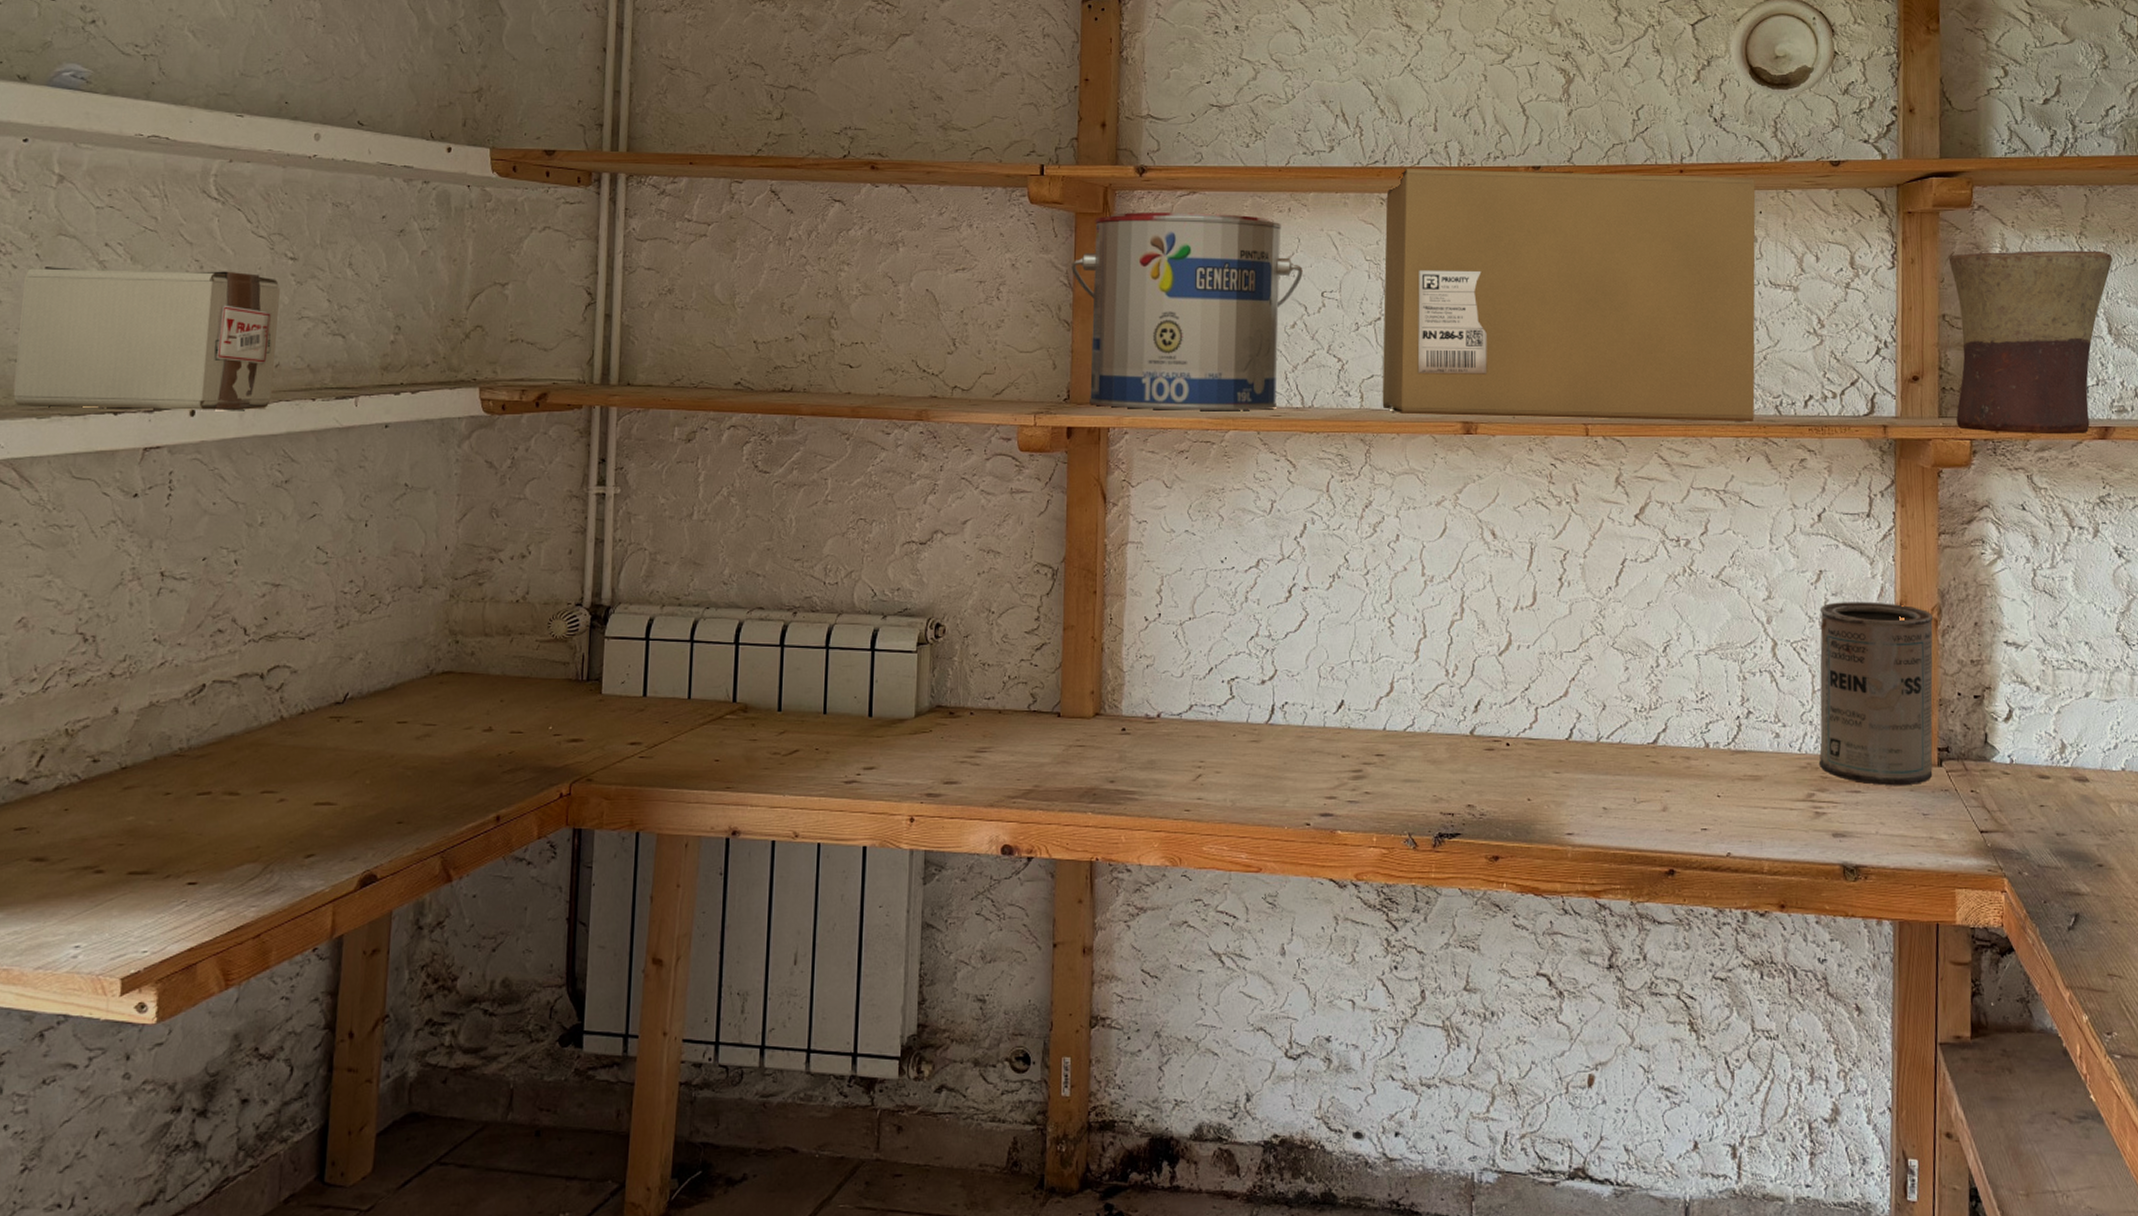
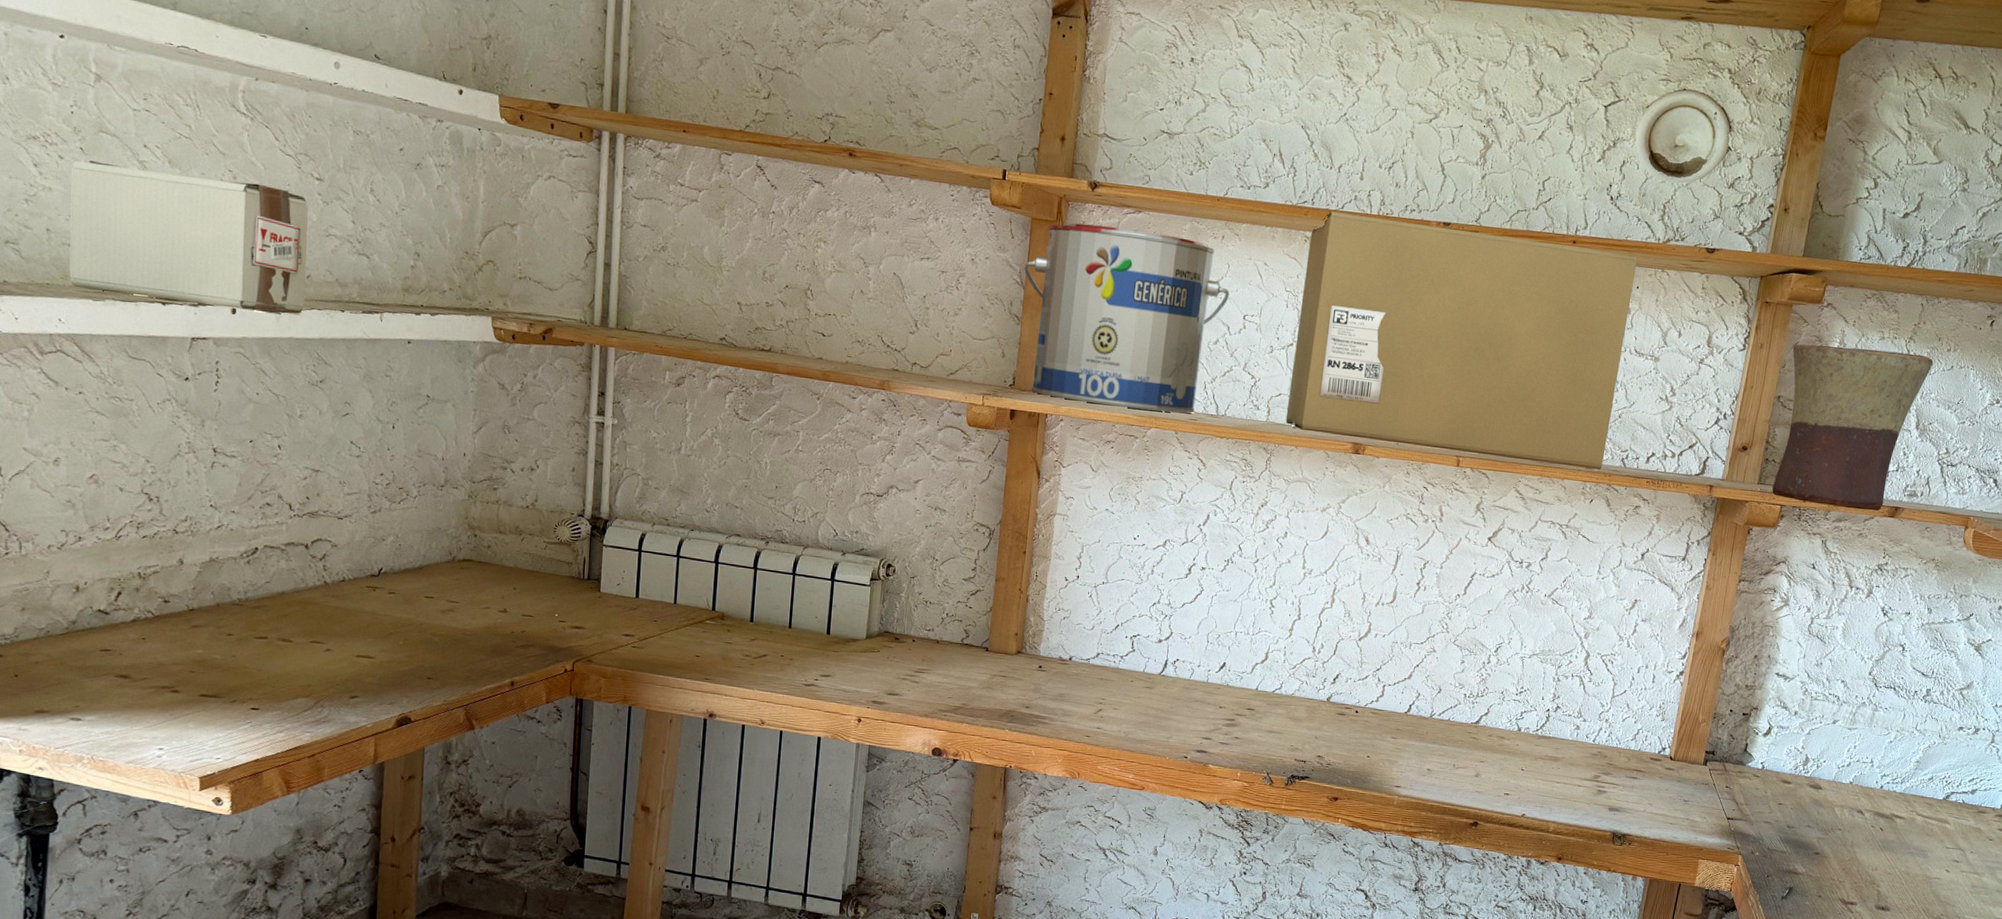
paint can: present [1818,602,1934,785] -> none [1607,627,1722,777]

